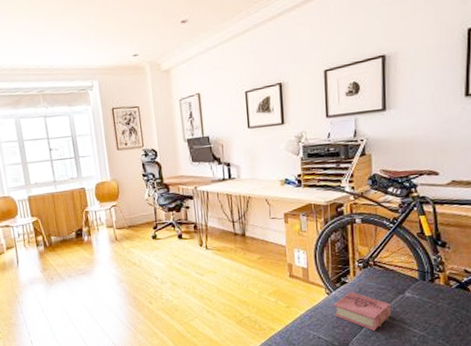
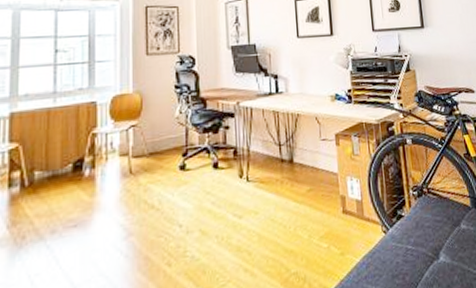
book: present [333,292,392,331] -> none [391,227,451,278]

